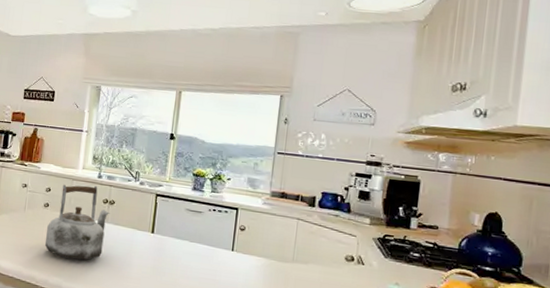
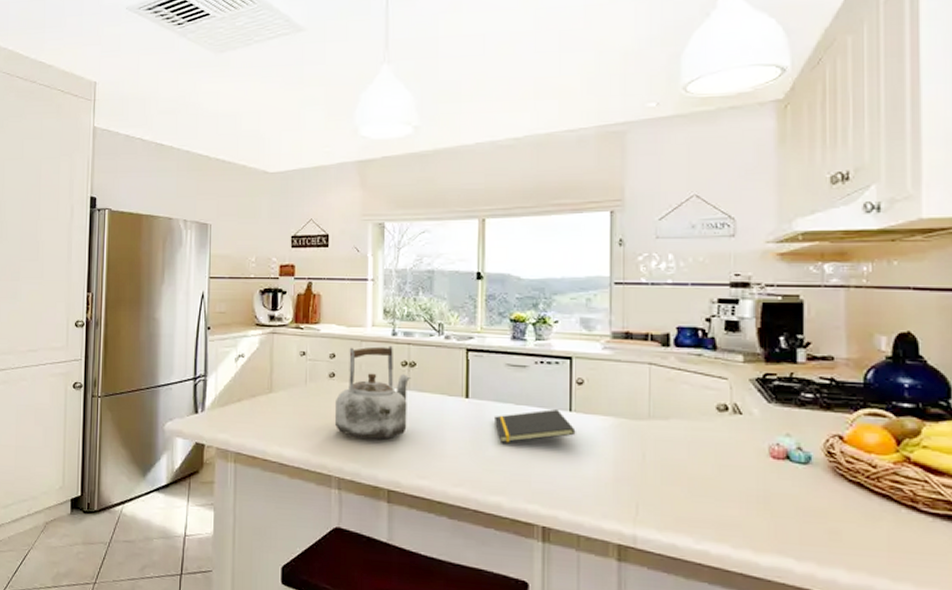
notepad: none [172,248,235,272] -> present [493,409,576,443]

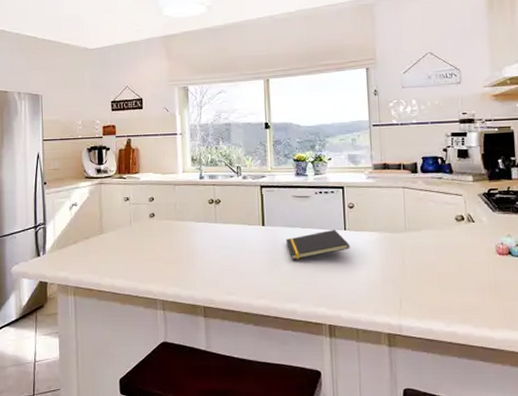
kettle: present [335,345,412,440] -> none [156,187,218,267]

